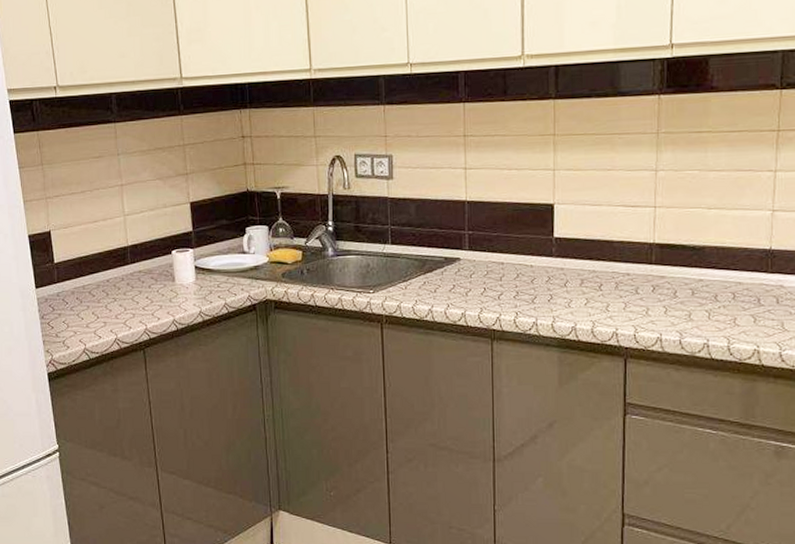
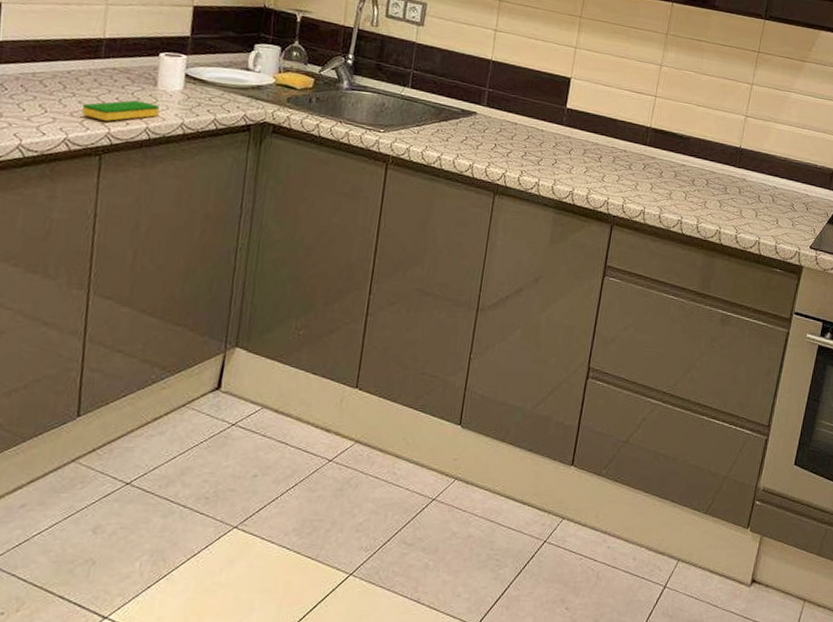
dish sponge: none [122,296,181,319] -> present [82,100,160,121]

